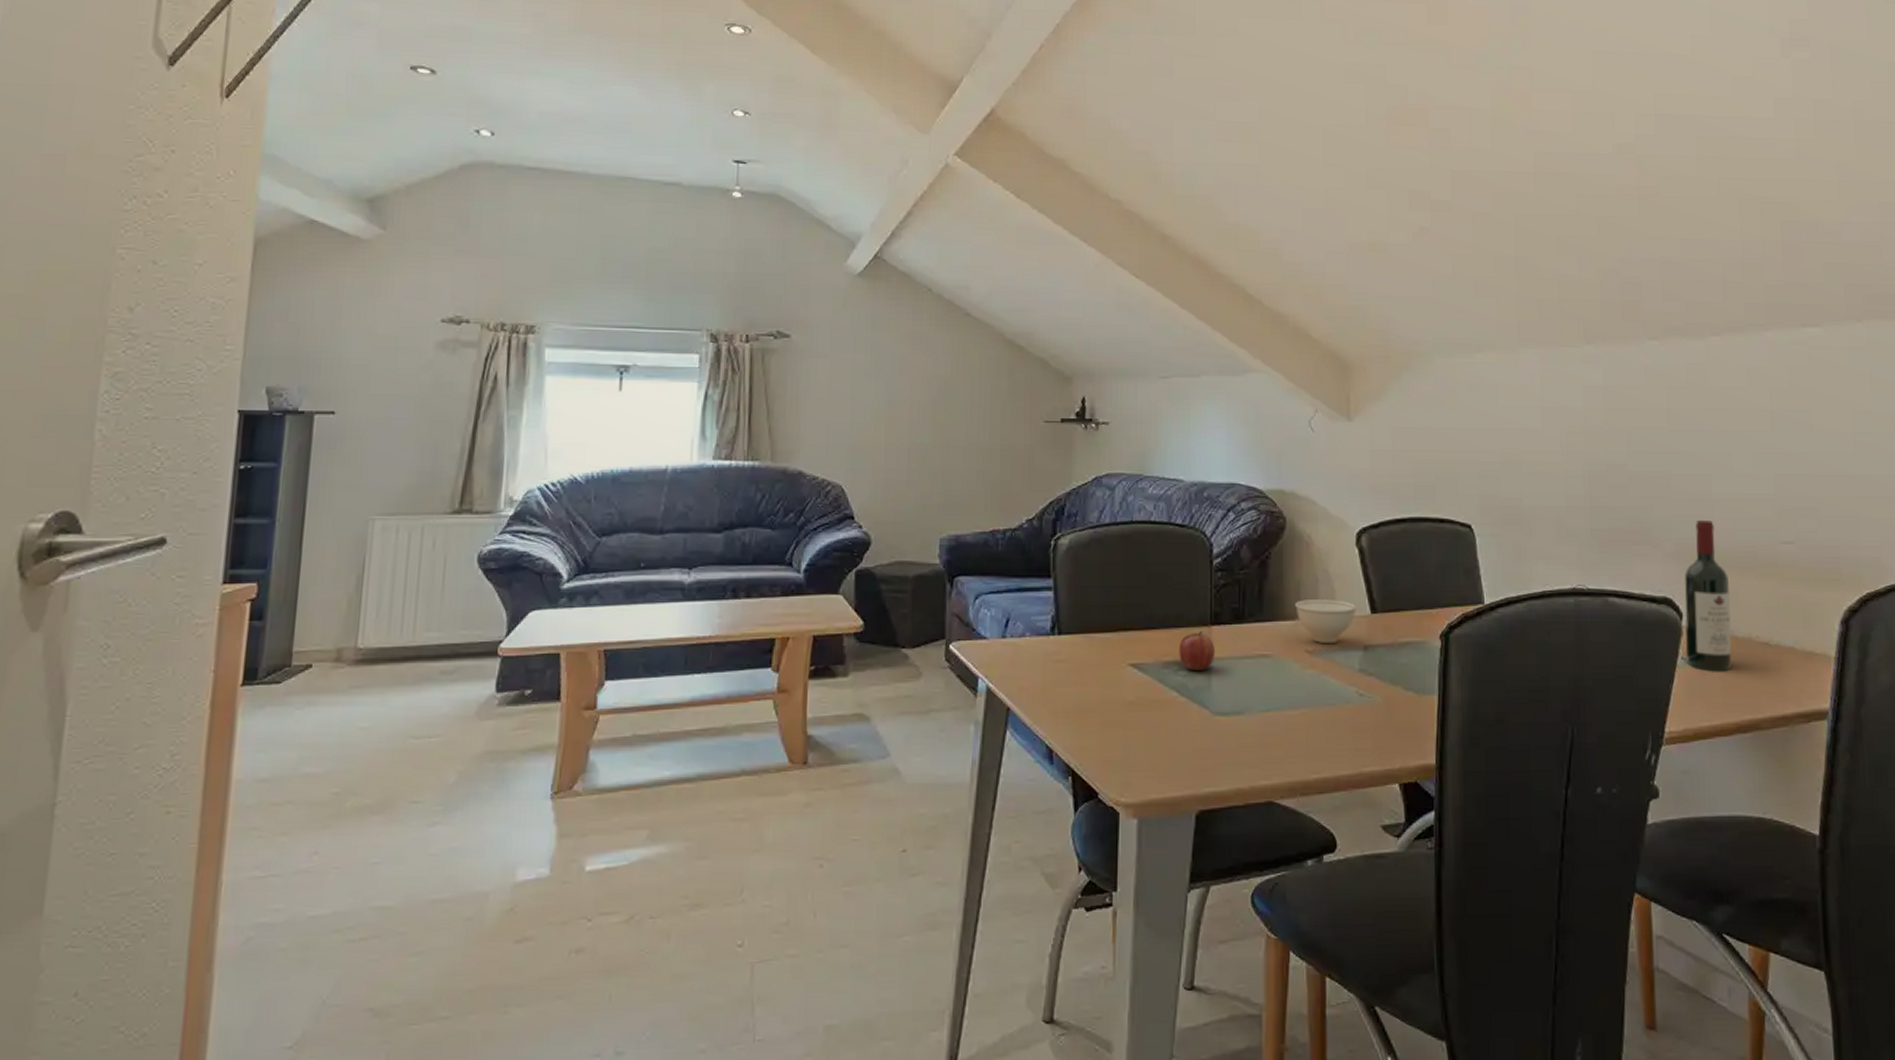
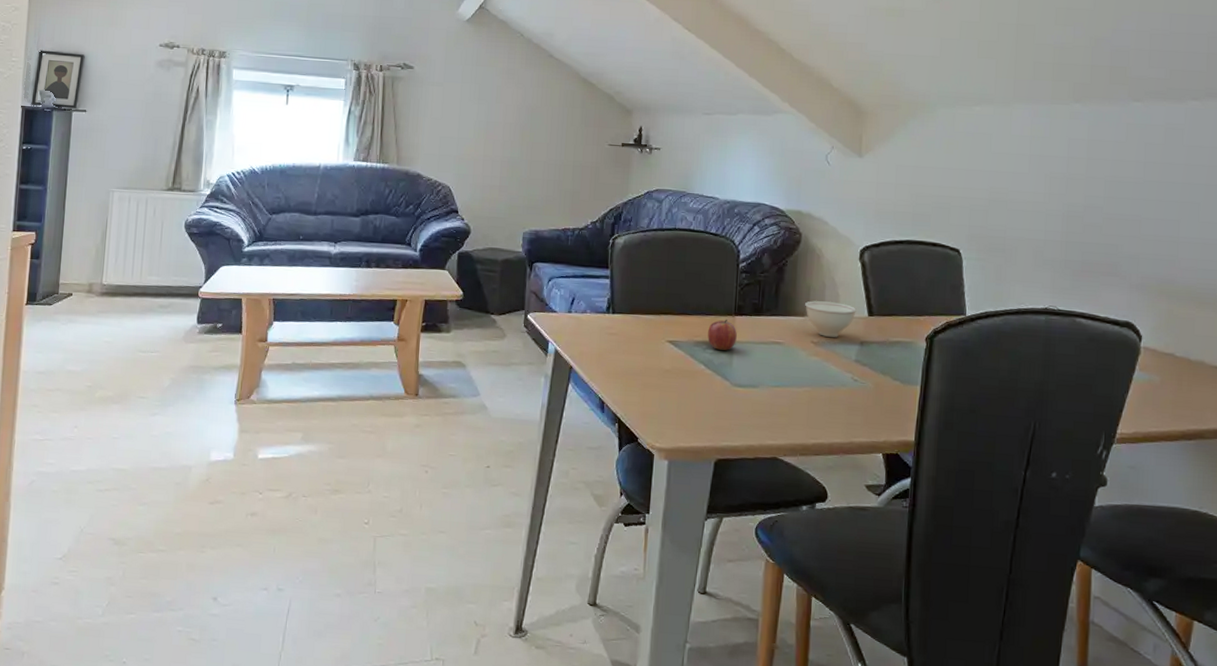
picture frame: none [253,333,334,411] -> present [31,50,85,109]
wine bottle: present [1684,519,1732,672] -> none [1141,258,1187,388]

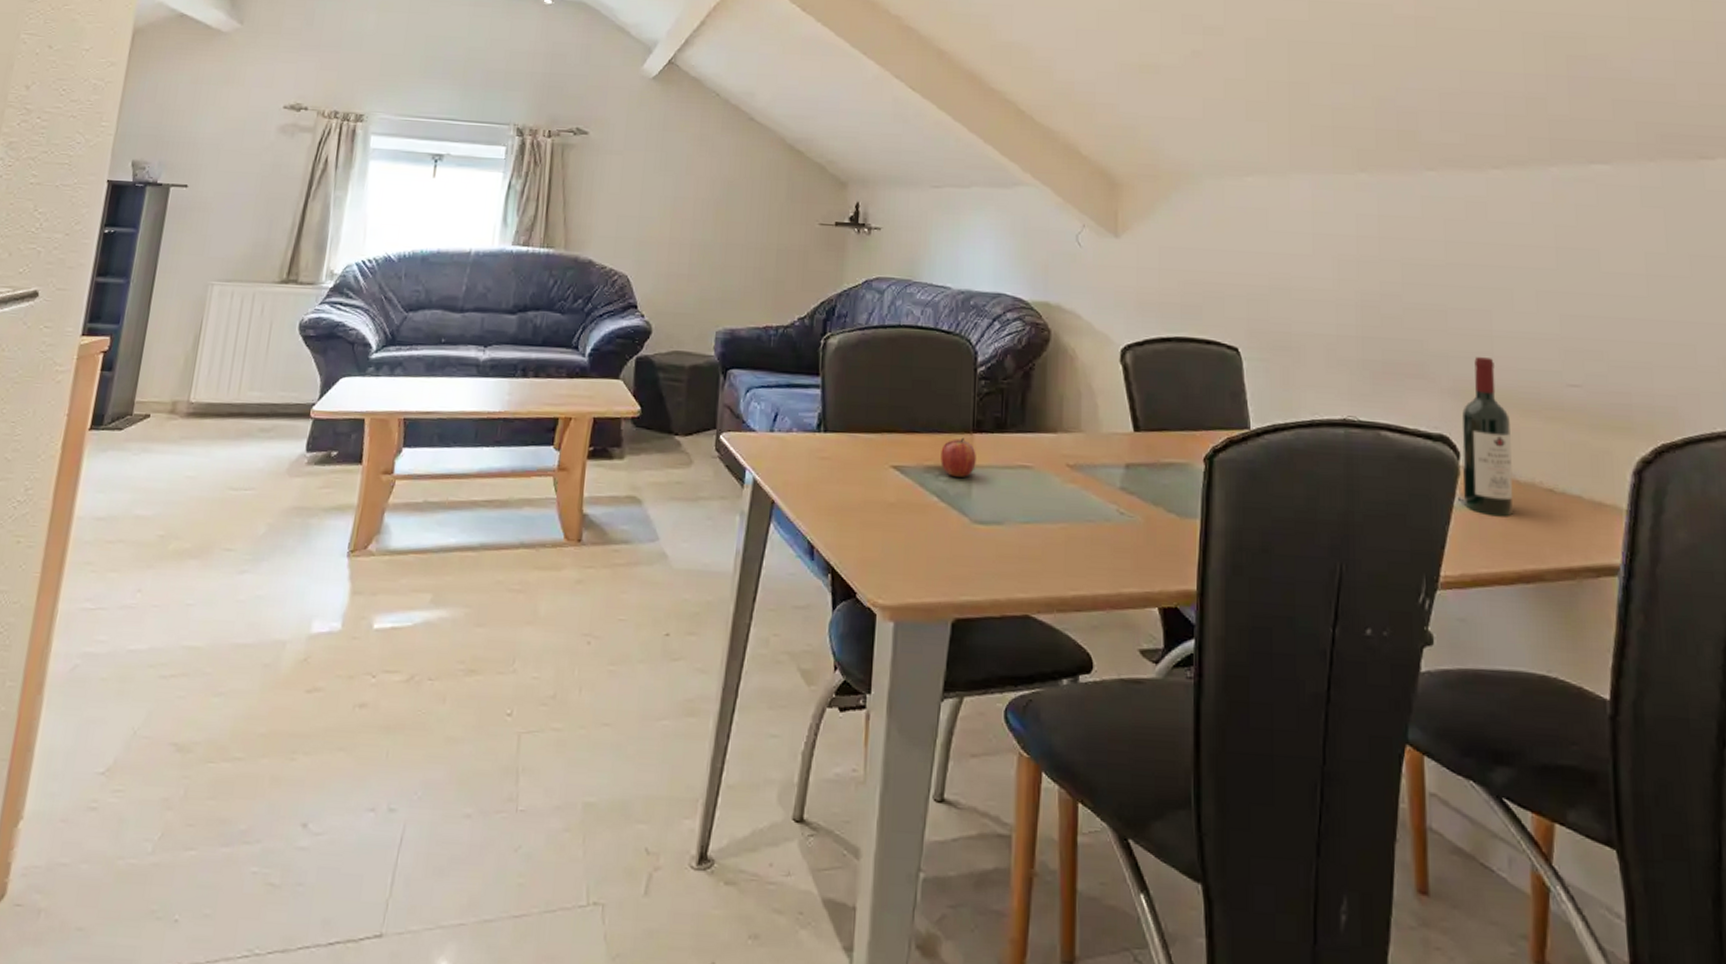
picture frame: present [31,50,85,109] -> none [119,112,192,184]
bowl: present [805,301,856,337] -> none [1057,413,1119,459]
wine bottle: none [1141,258,1187,388] -> present [1461,356,1514,517]

